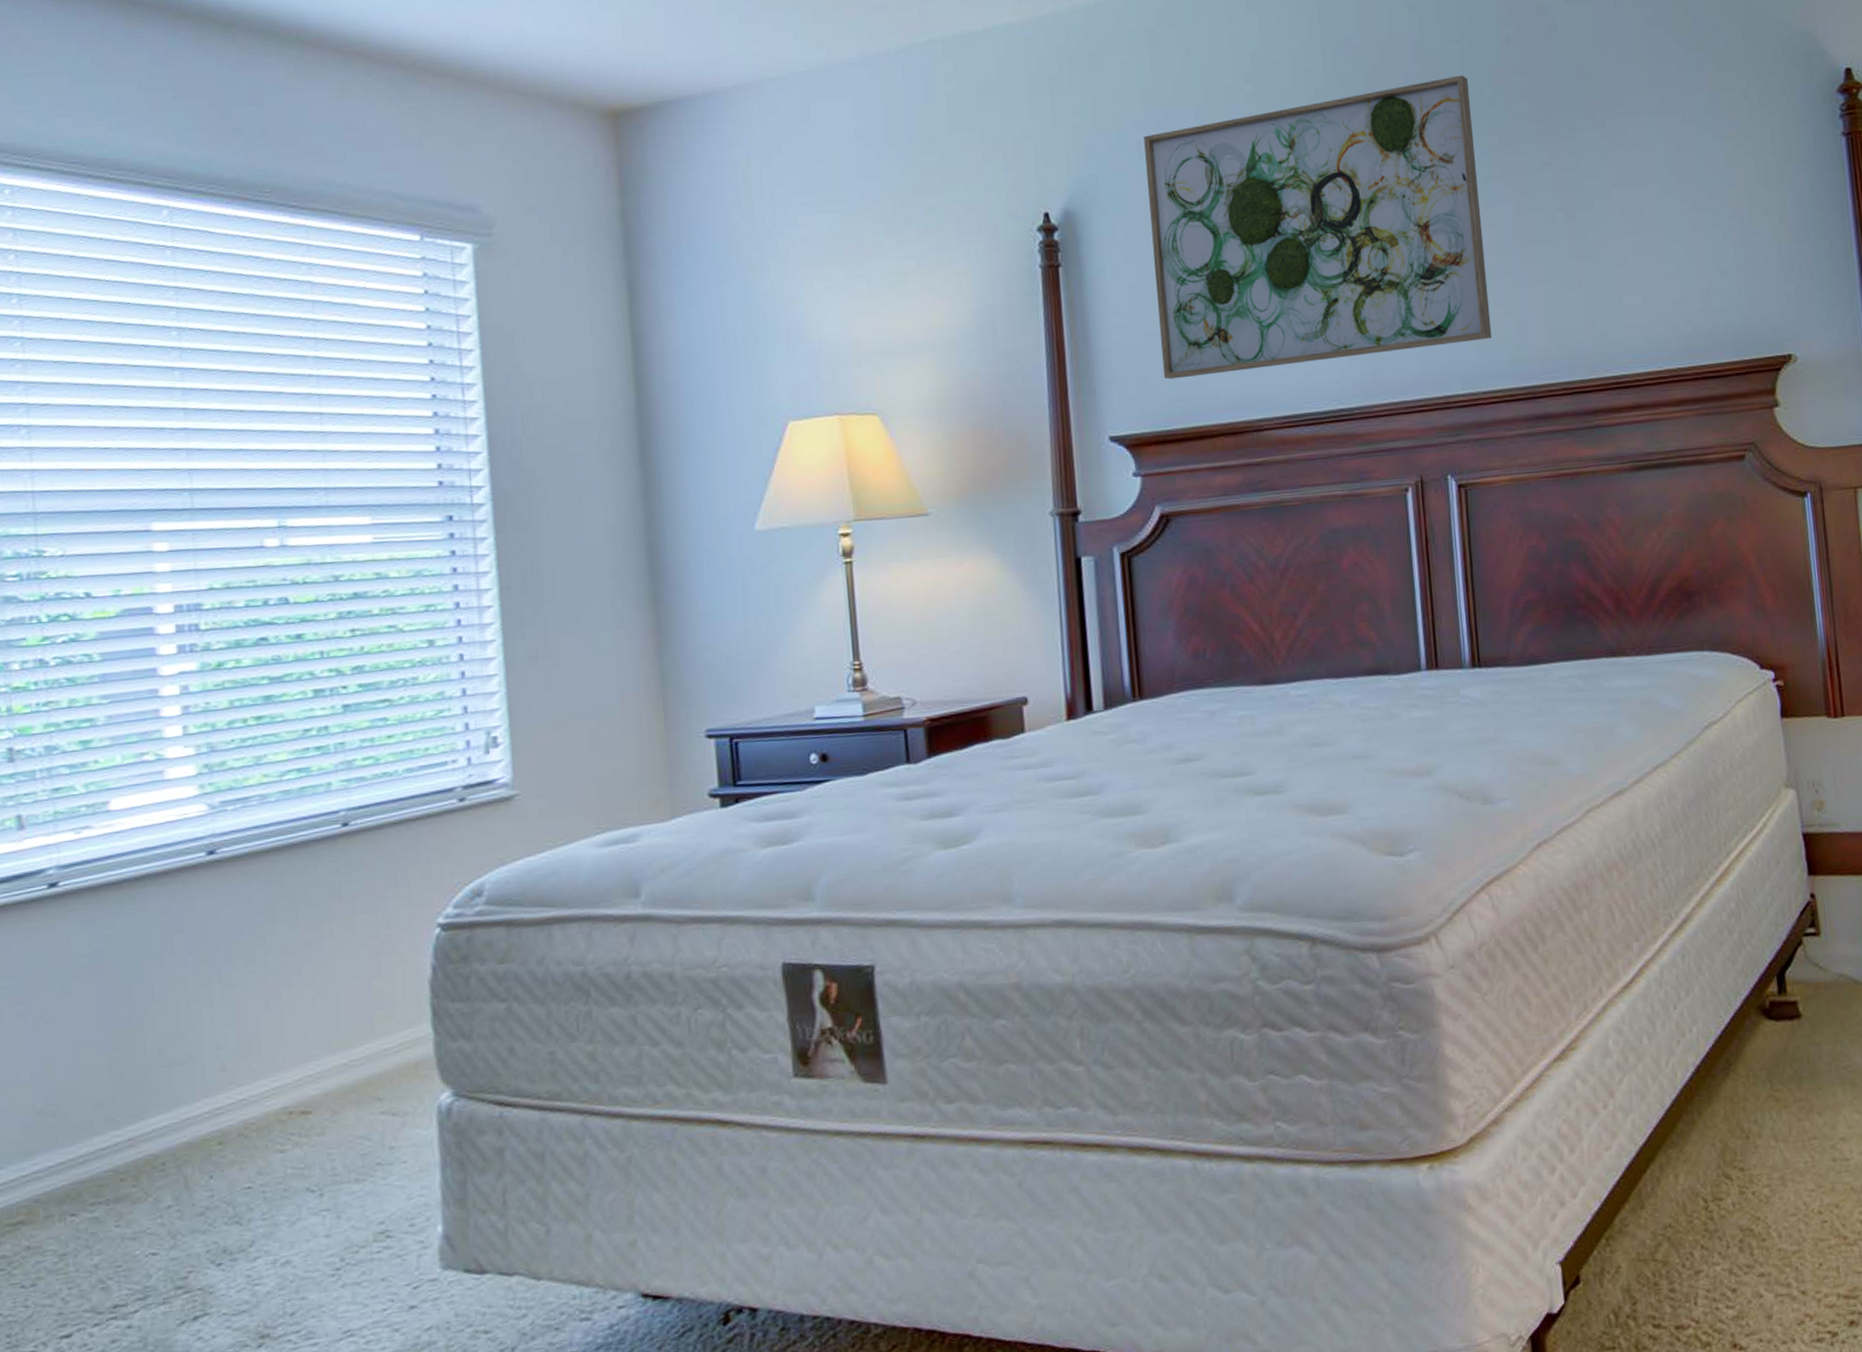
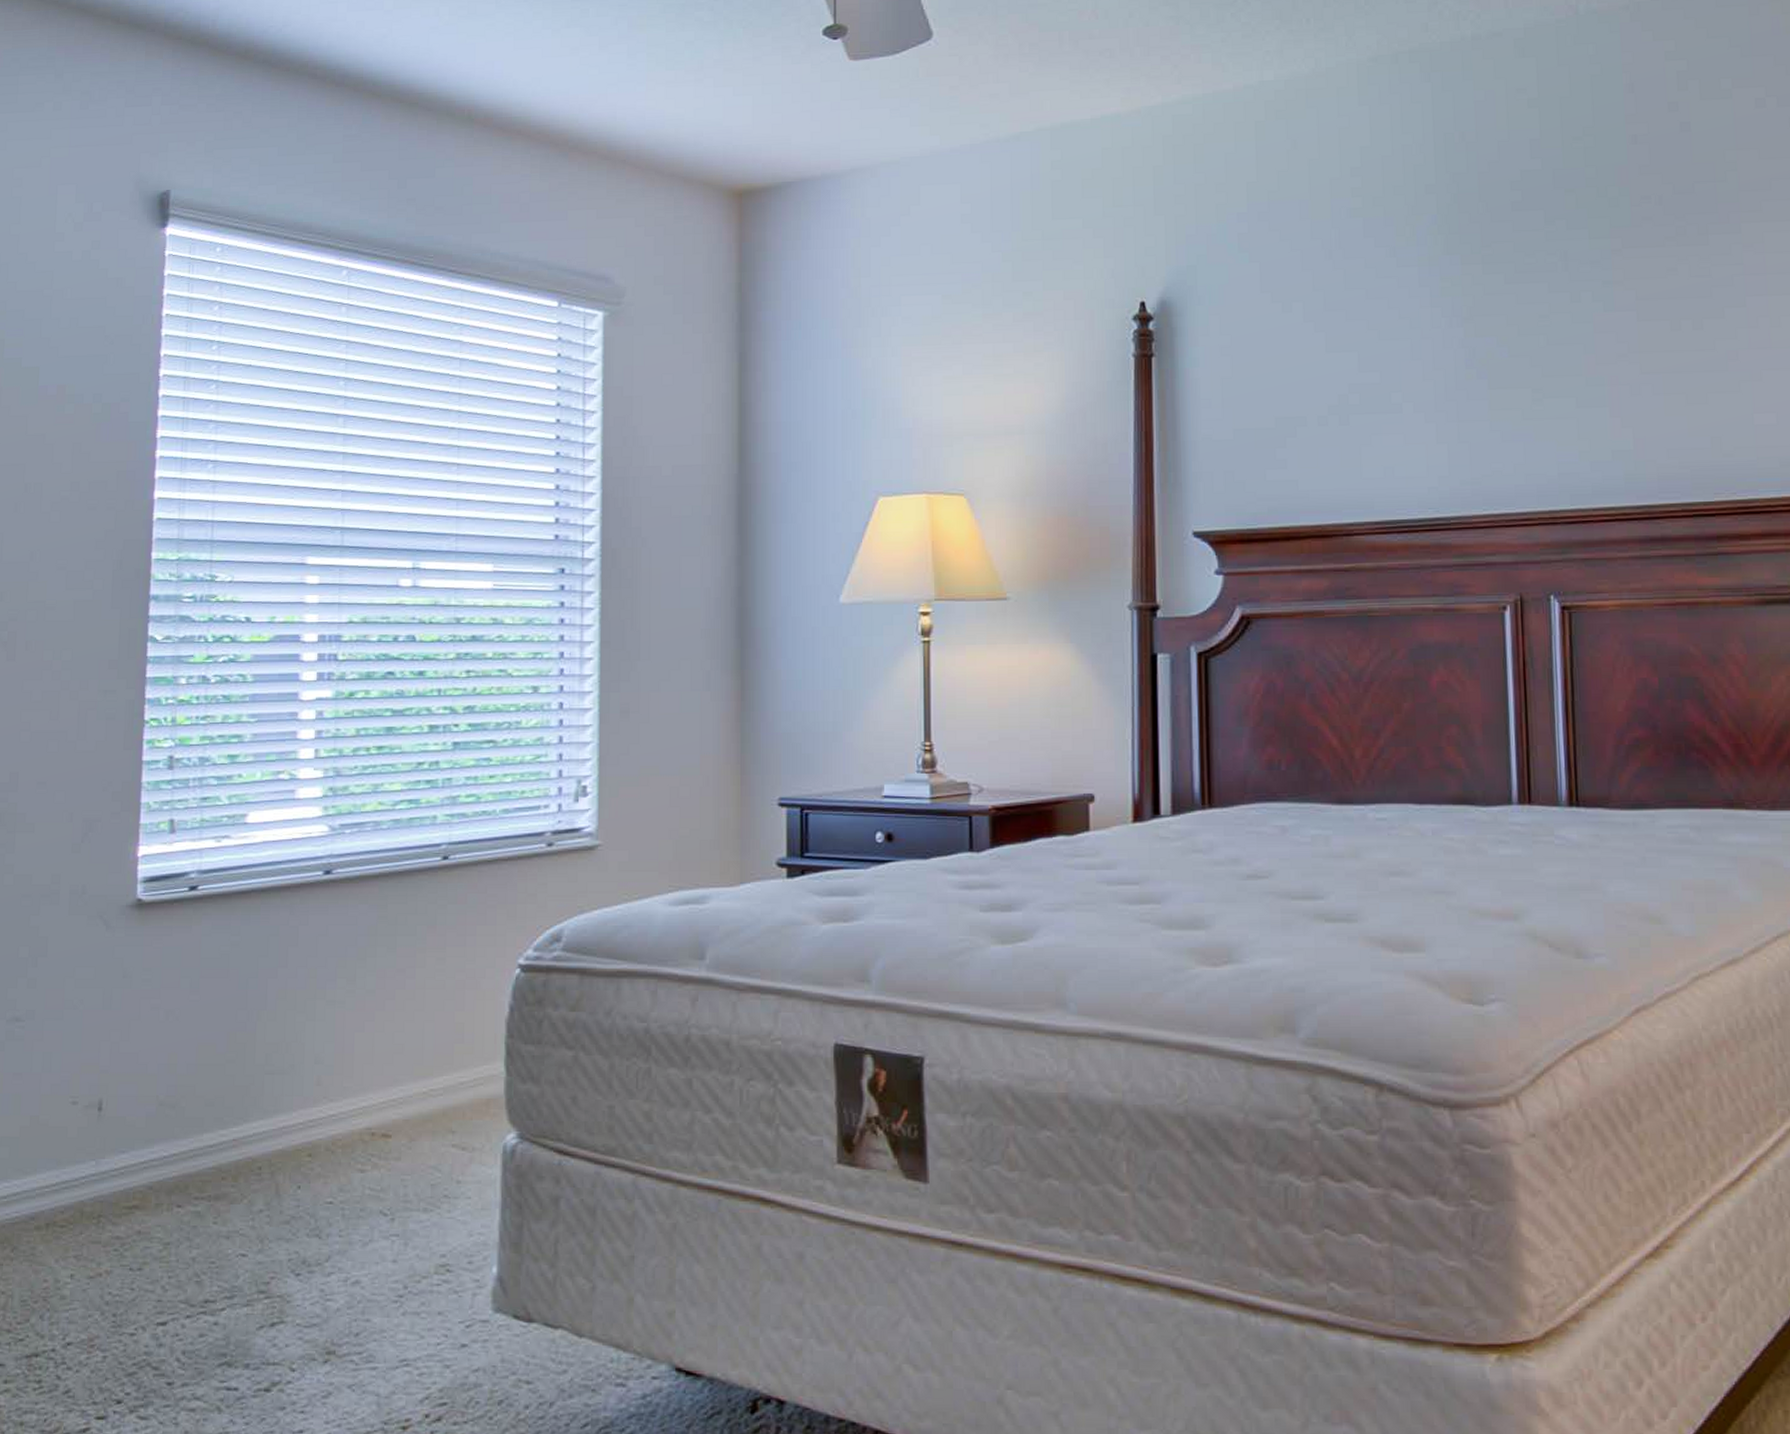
wall art: present [1144,75,1492,380] -> none [1245,174,1606,477]

